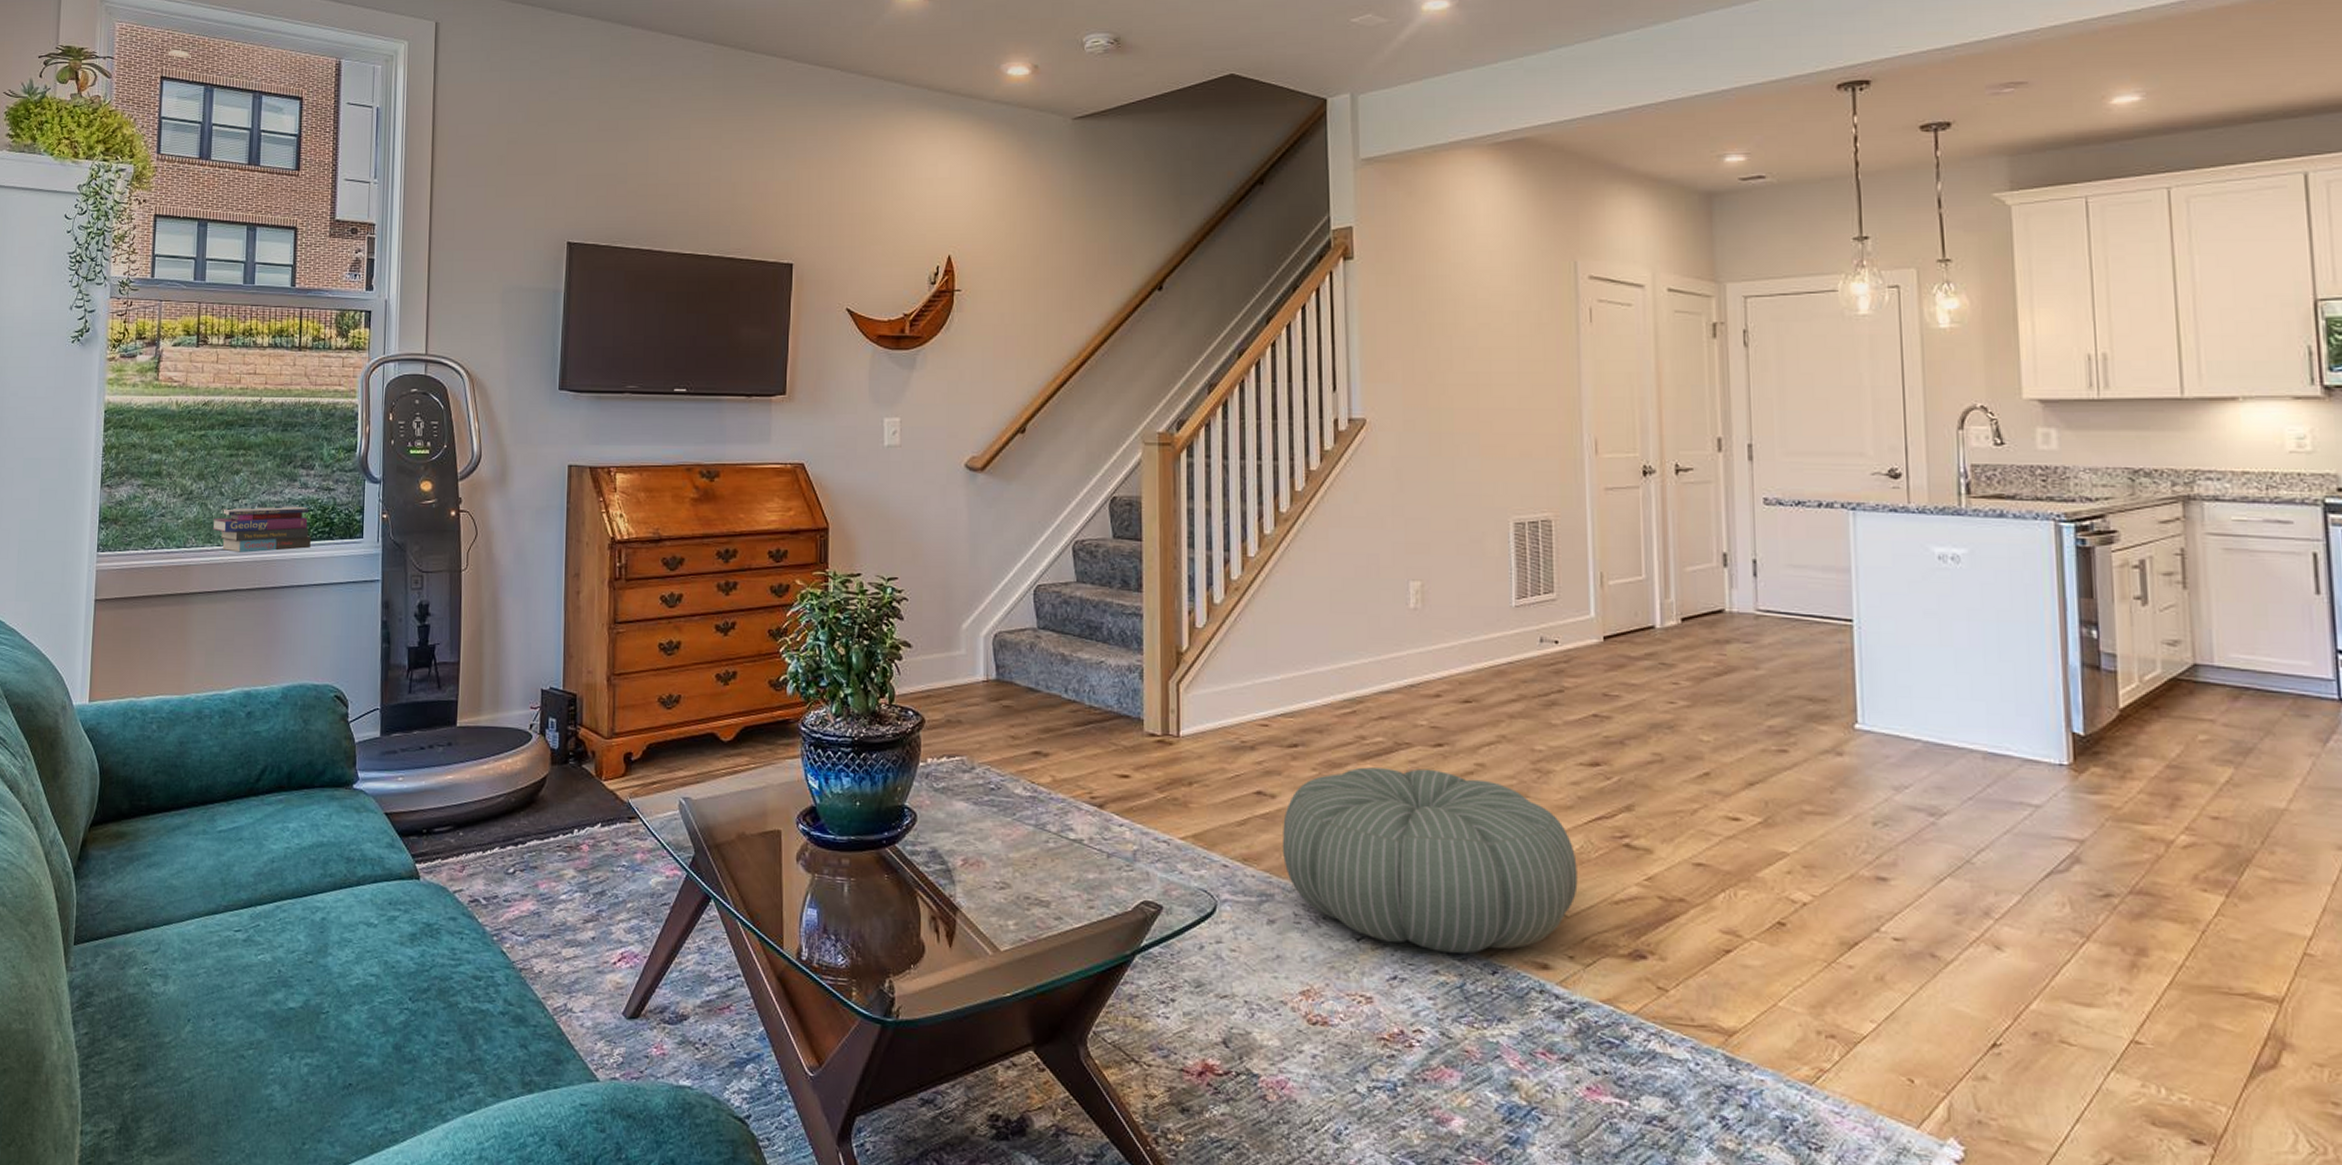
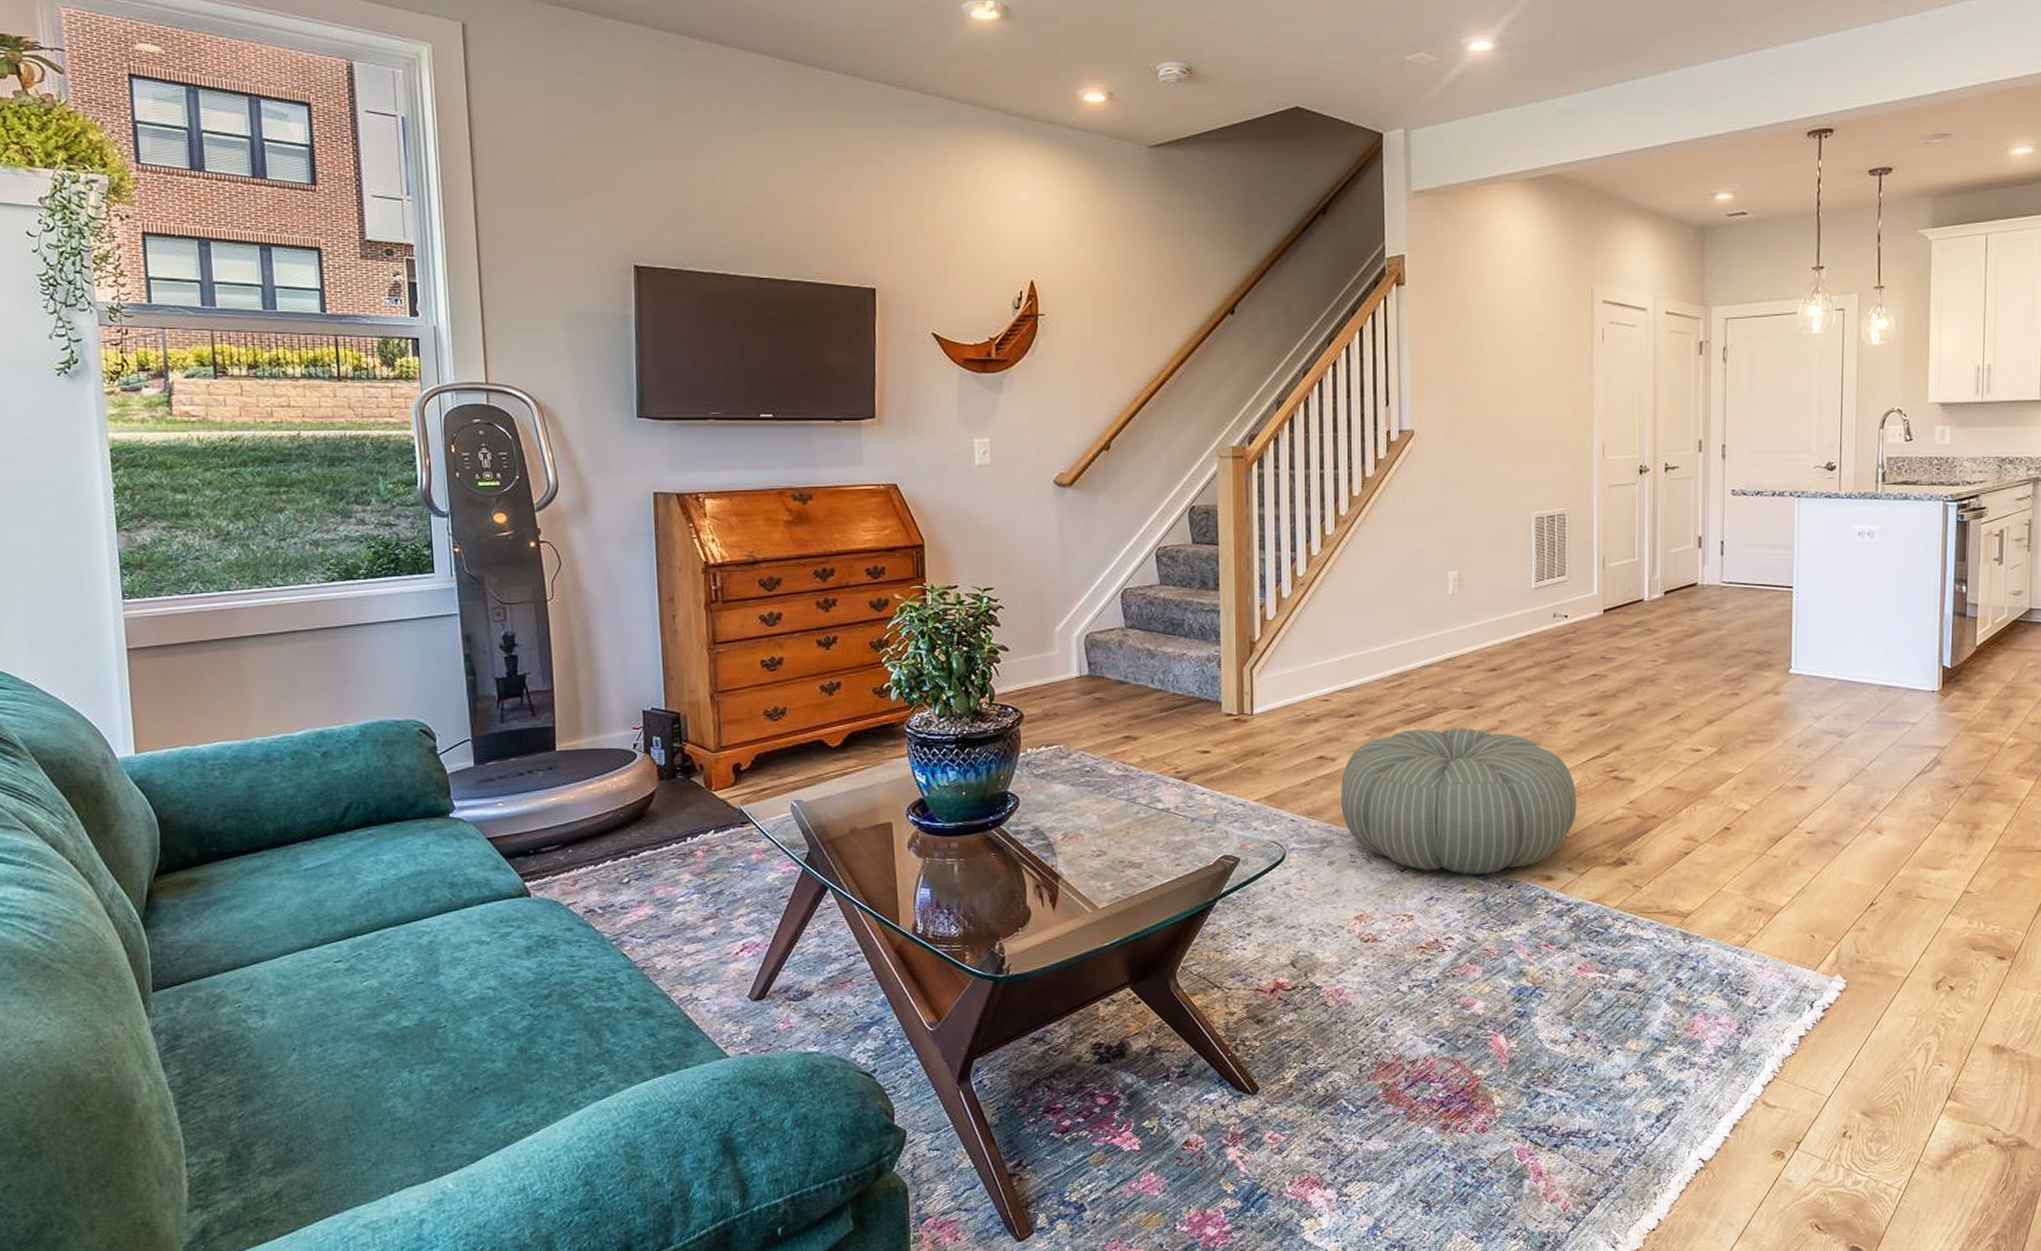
books: present [212,506,311,553] -> none [258,543,375,593]

